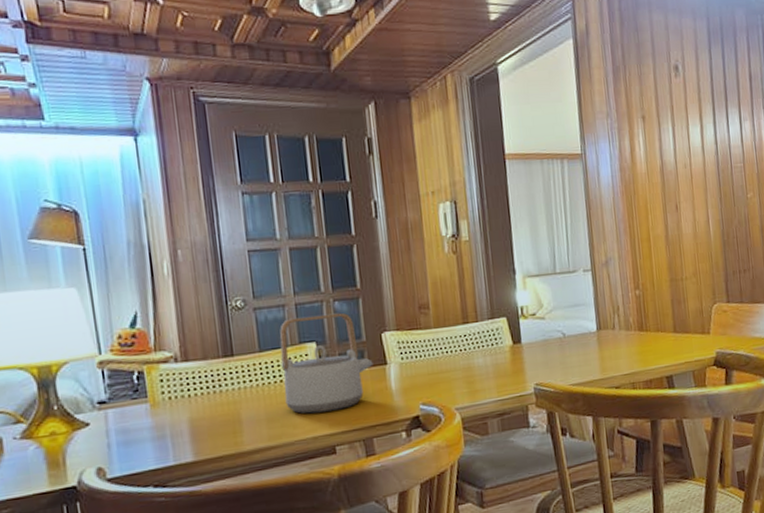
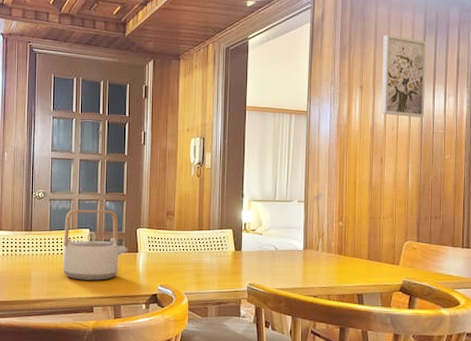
wall art: none [662,48,720,151] -> present [381,34,427,118]

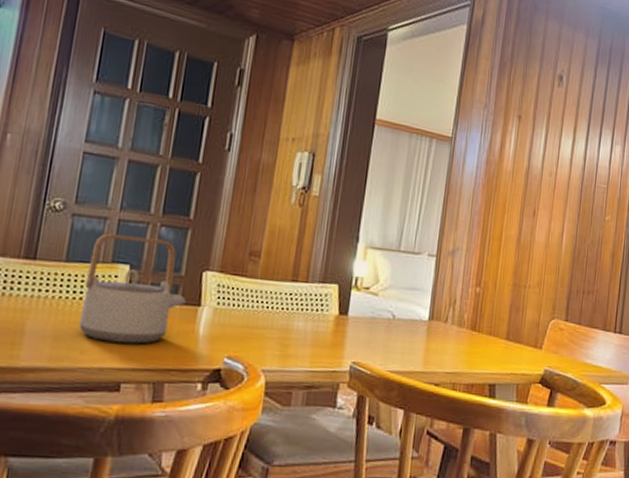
wall art: present [381,34,427,118] -> none [539,56,598,166]

